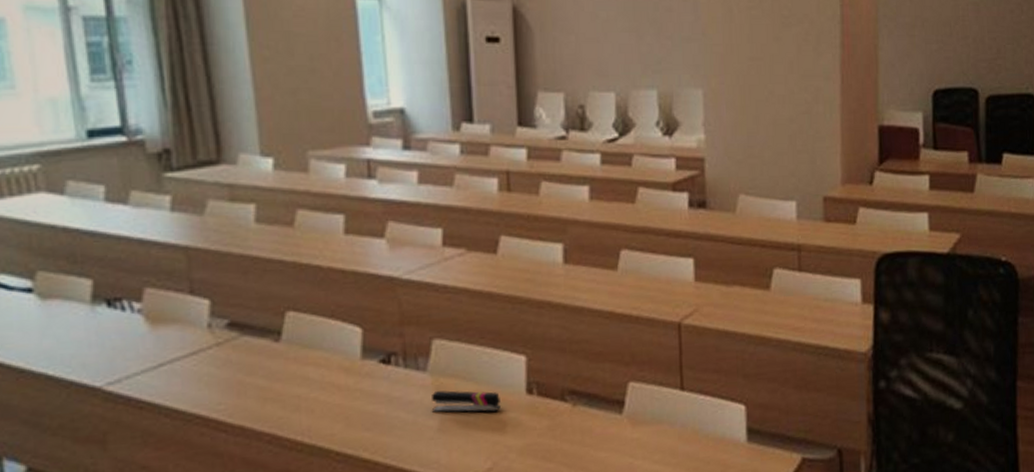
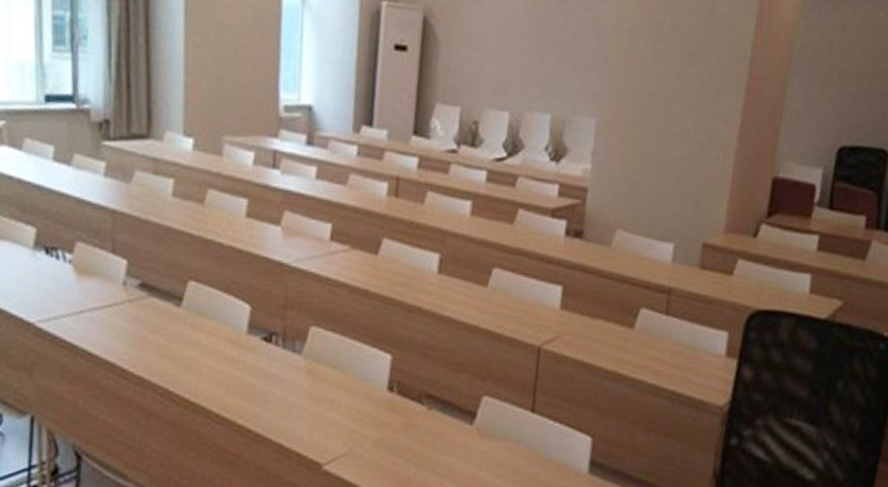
stapler: present [431,390,501,413] -> none [301,374,364,402]

